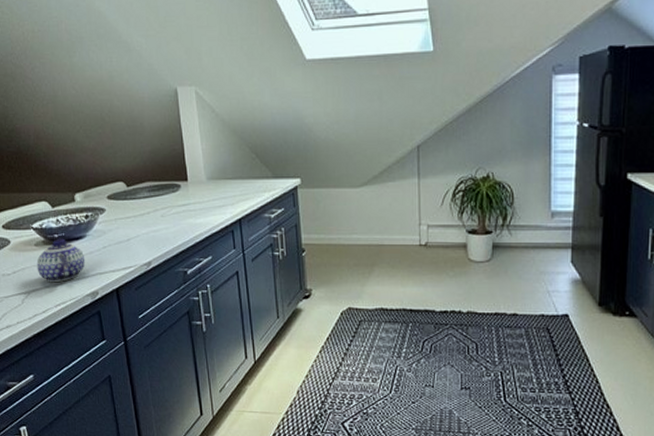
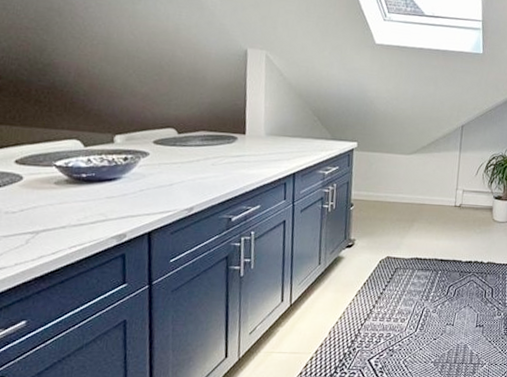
teapot: present [36,238,86,283] -> none [52,178,117,223]

